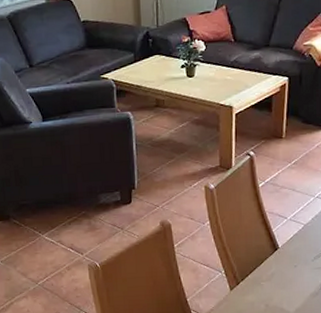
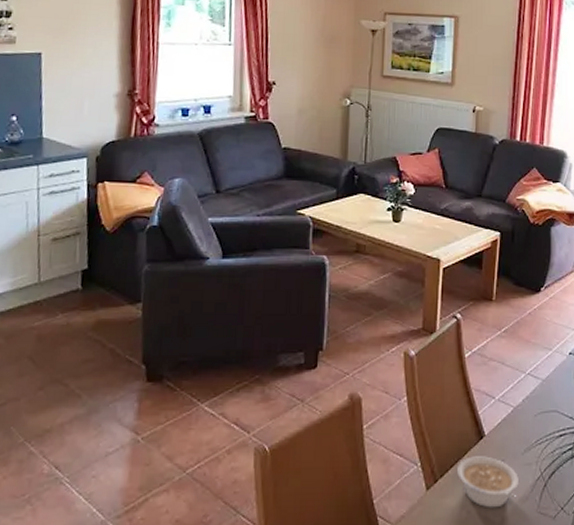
legume: none [256,263,309,302] -> present [457,456,519,508]

